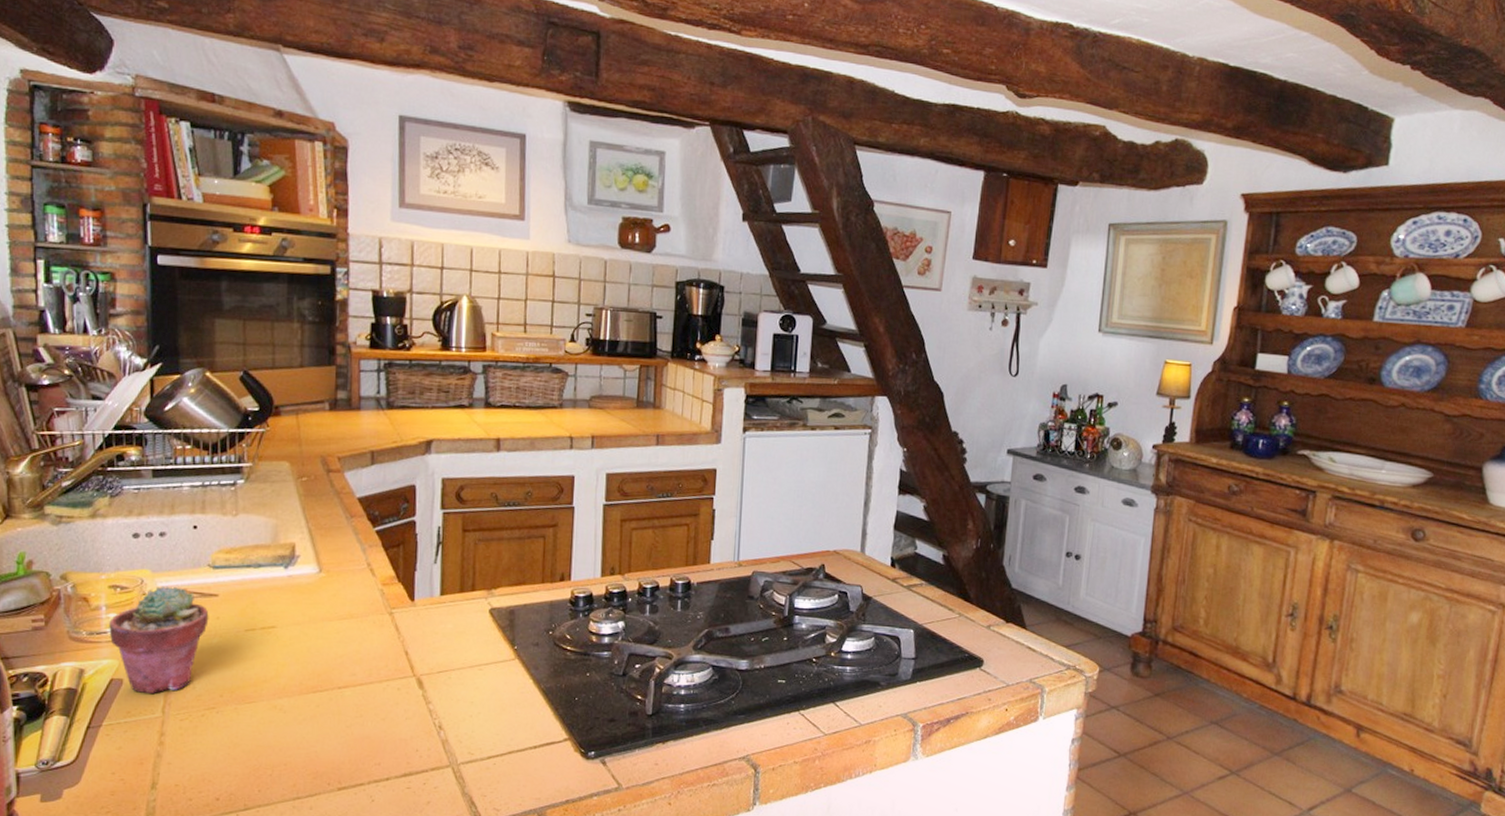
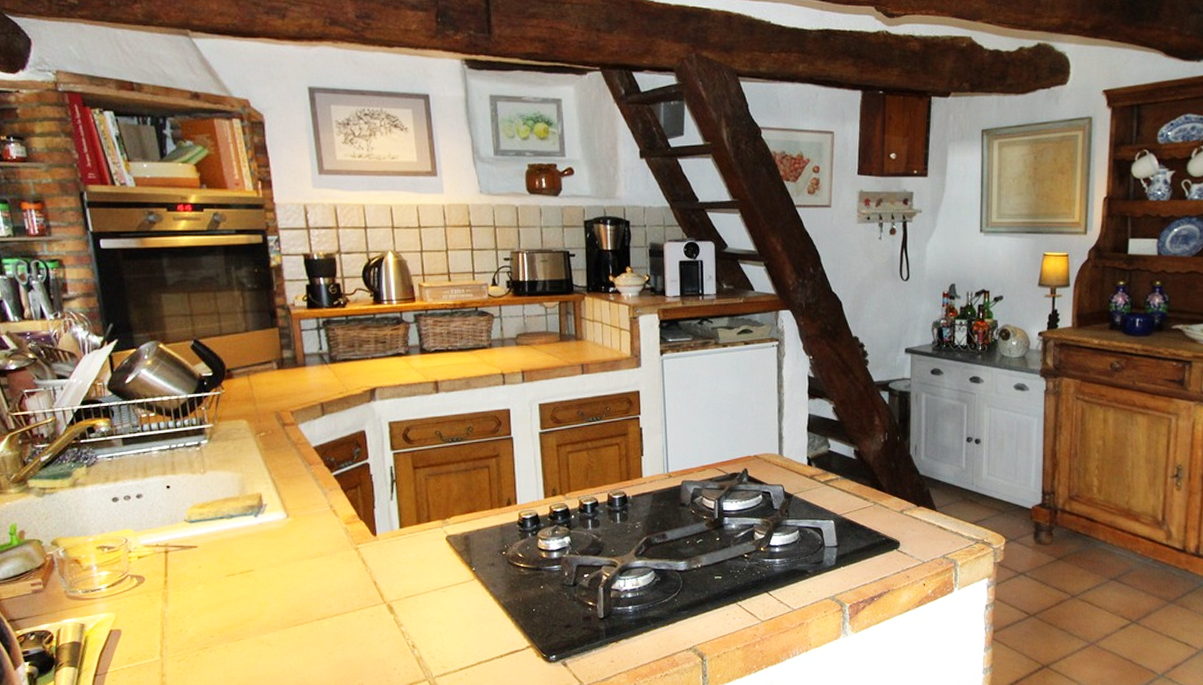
potted succulent: present [109,585,209,693] -> none [101,542,192,640]

